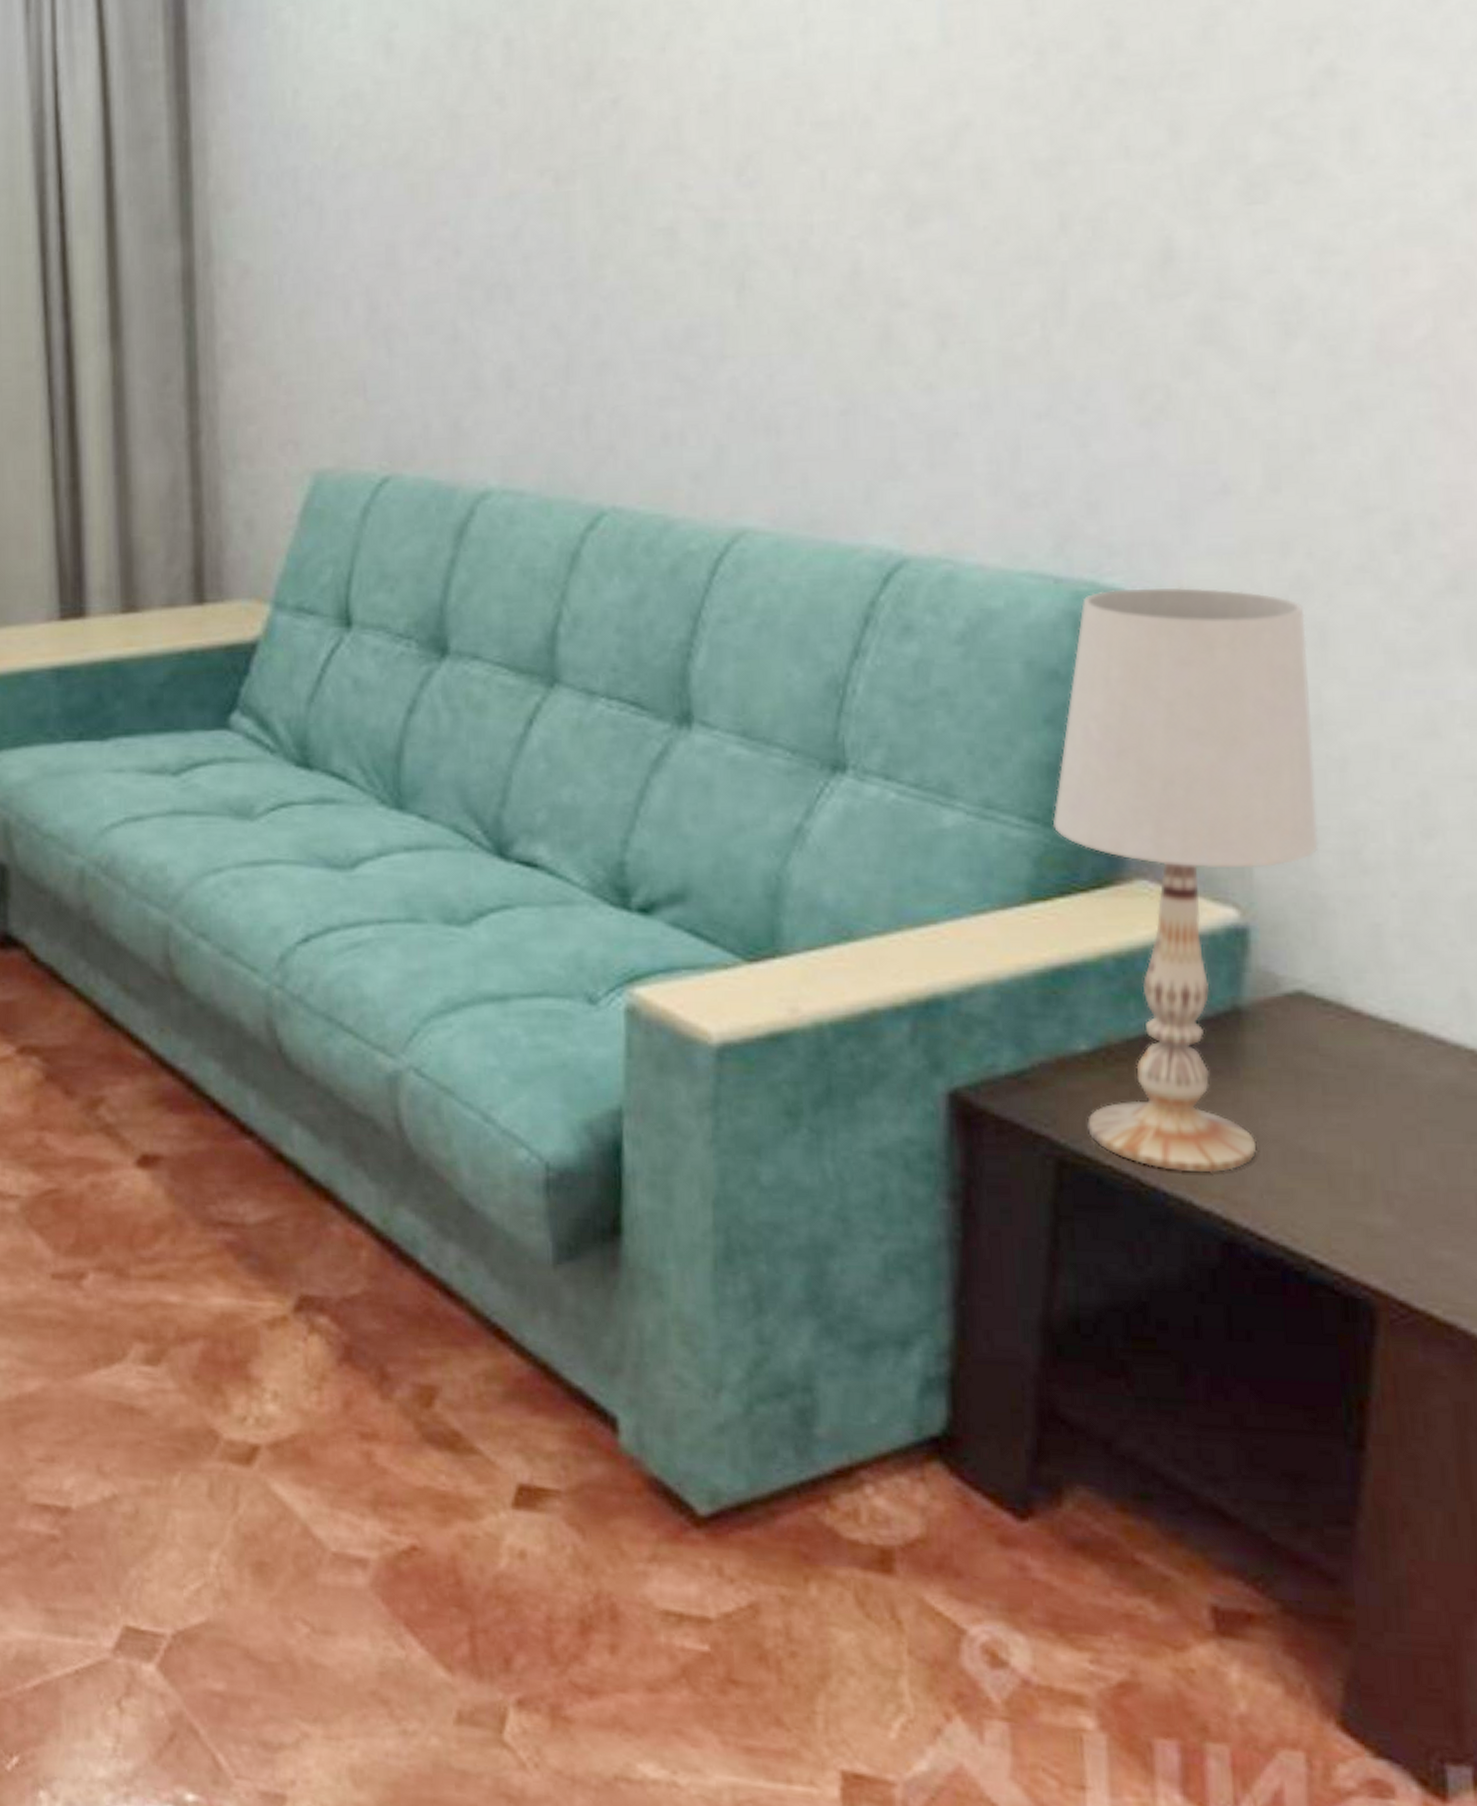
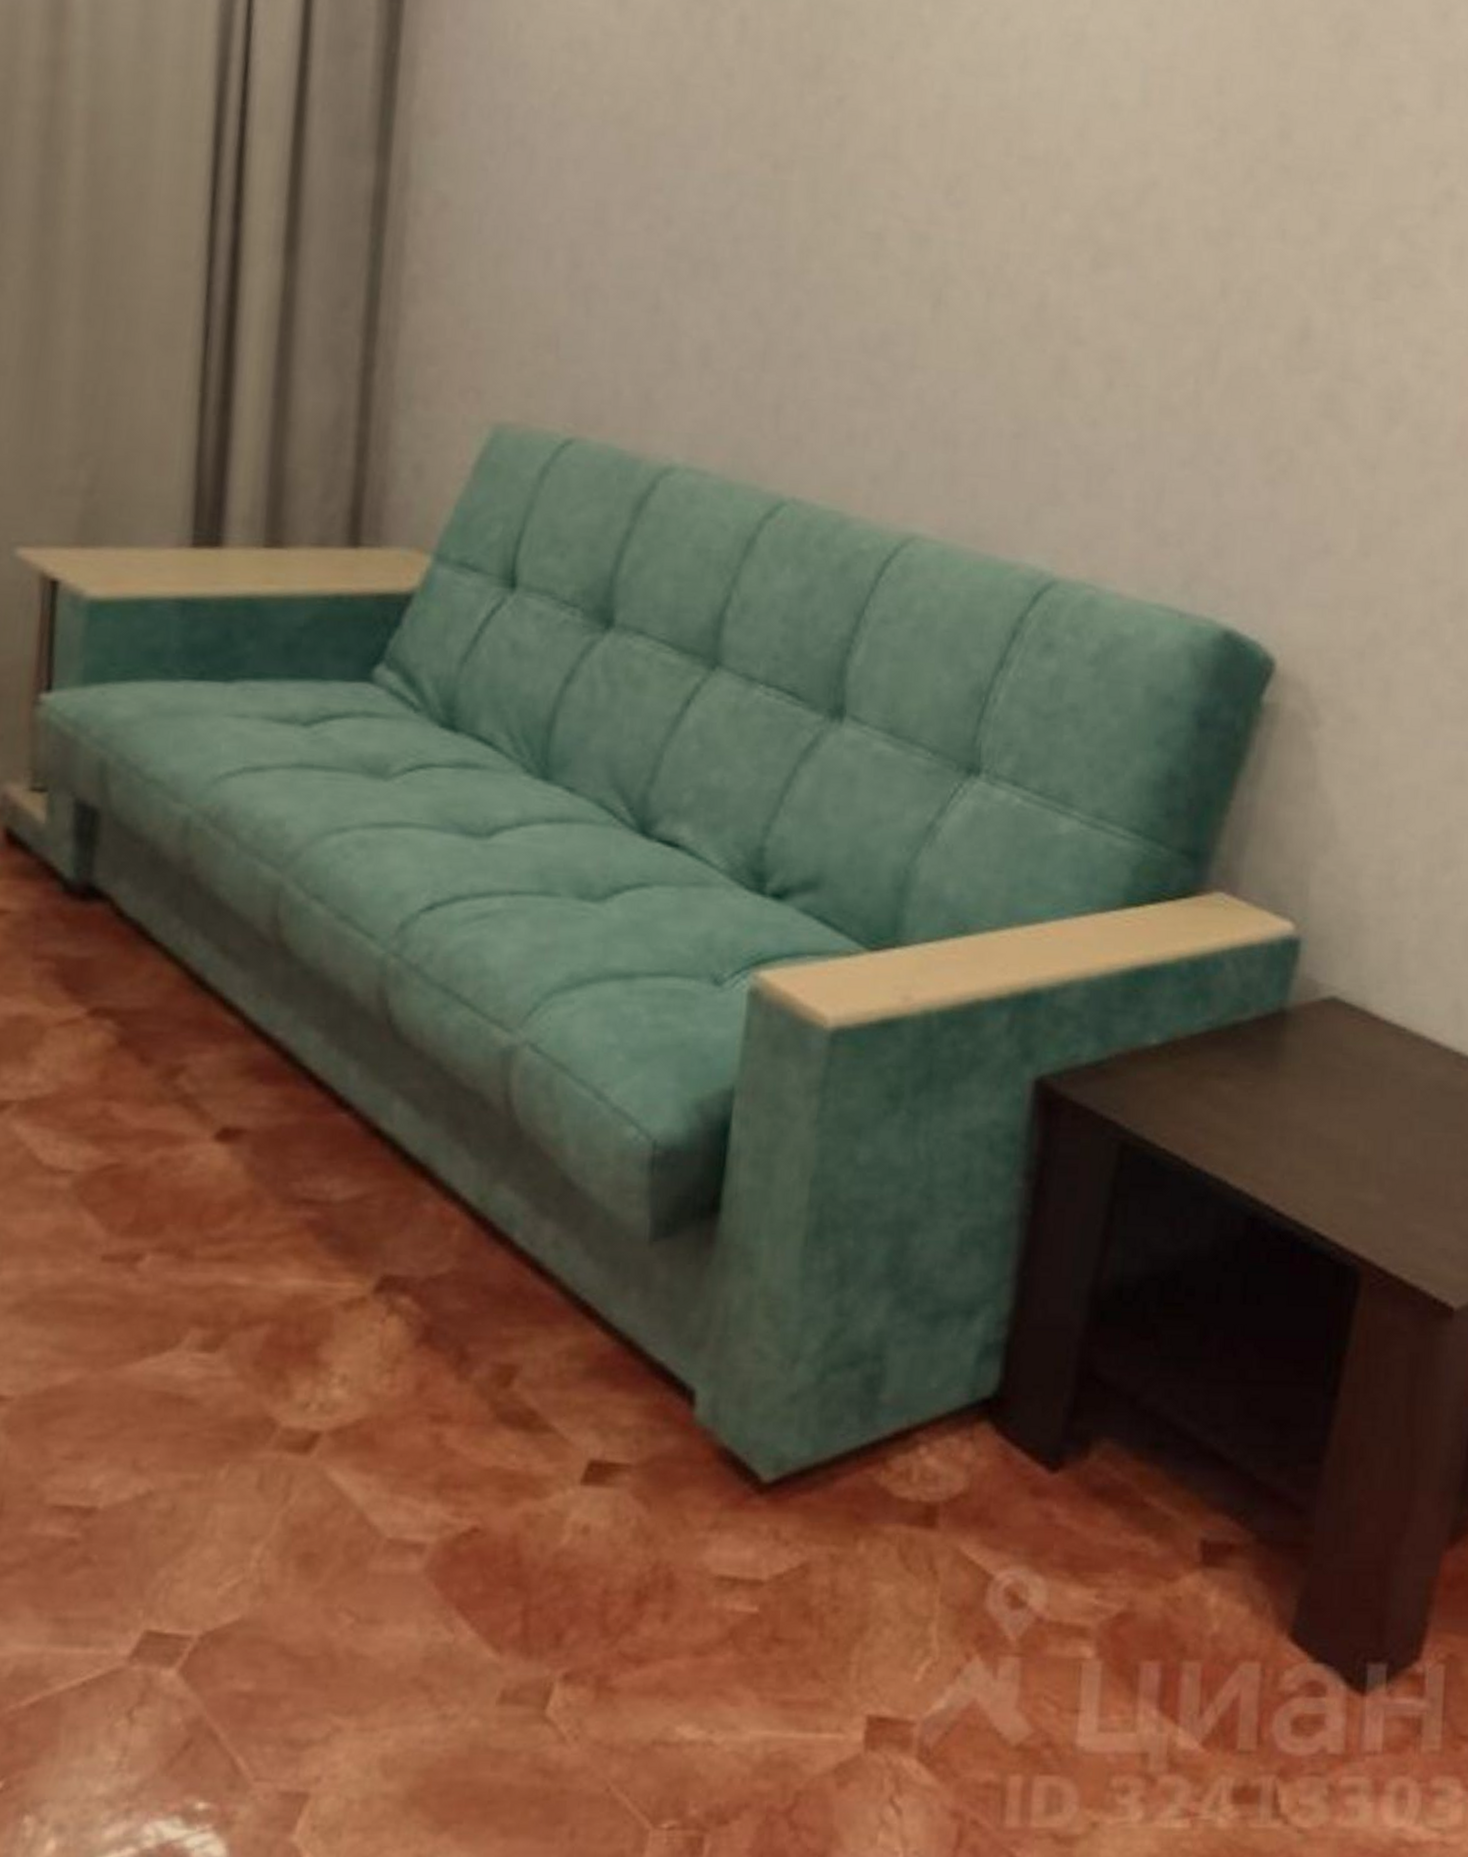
table lamp: present [1052,587,1319,1173] -> none [1149,628,1376,1156]

